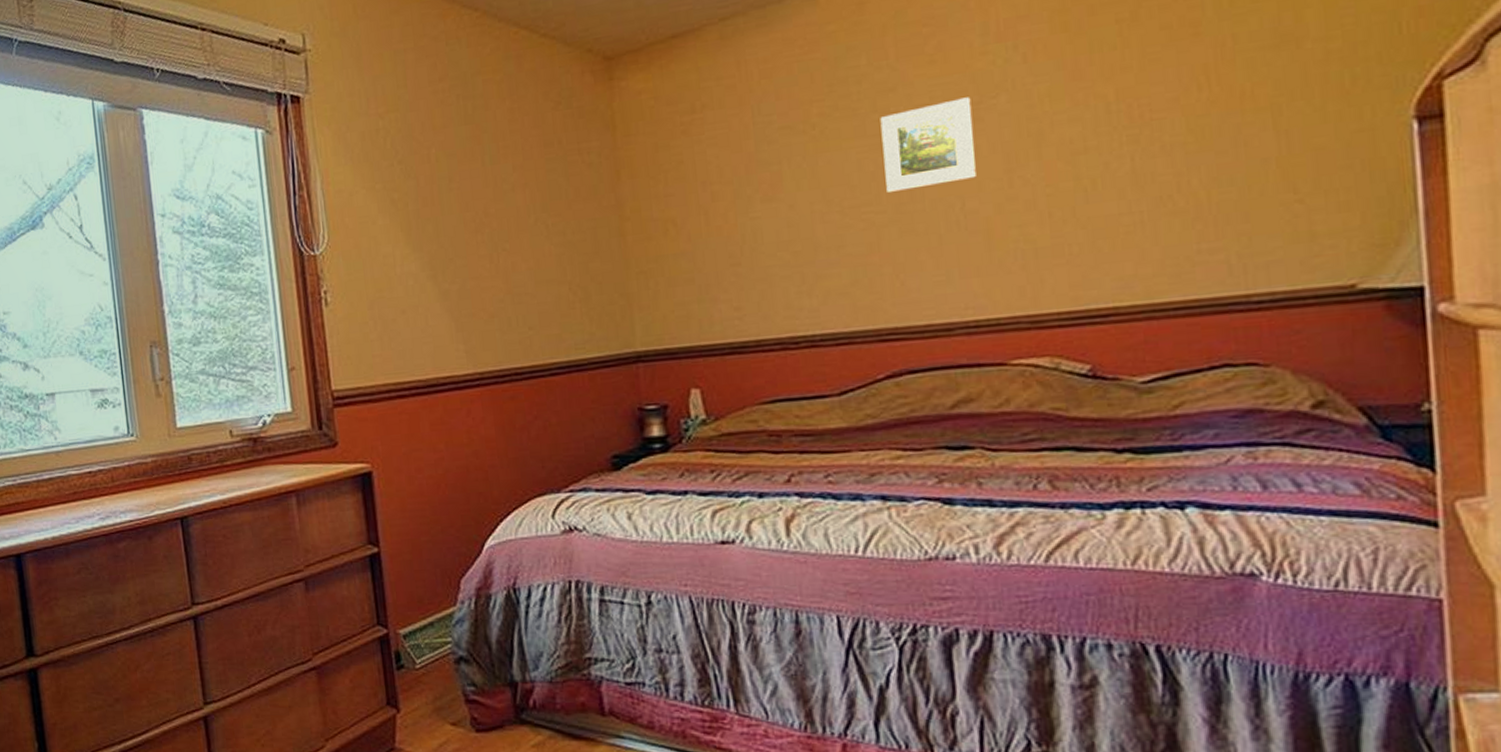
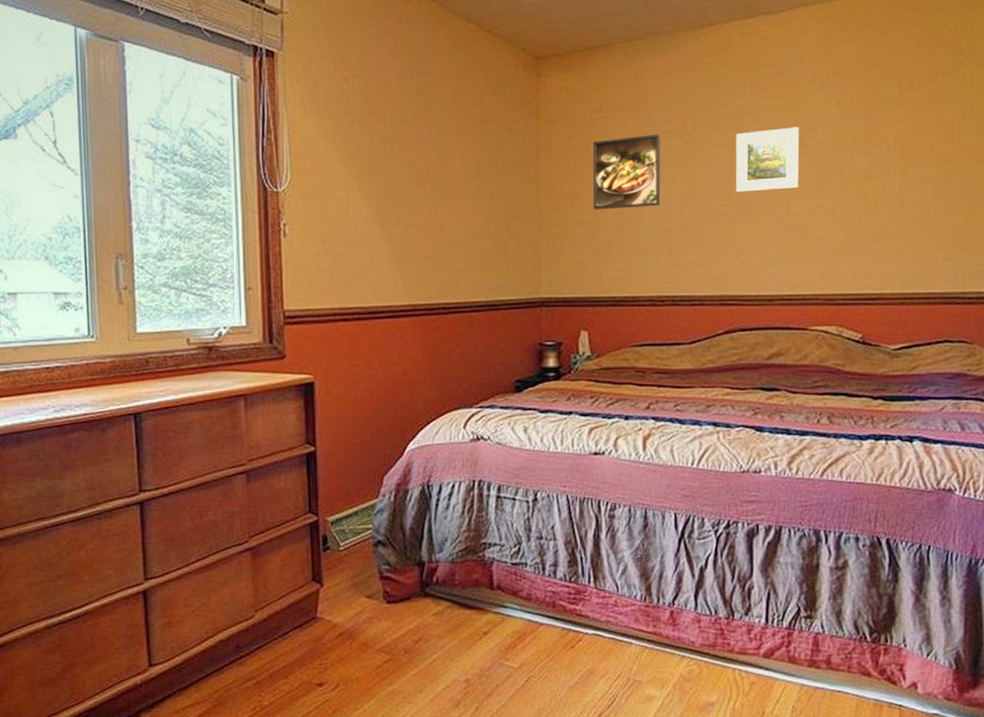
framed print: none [687,131,783,237] -> present [593,134,660,210]

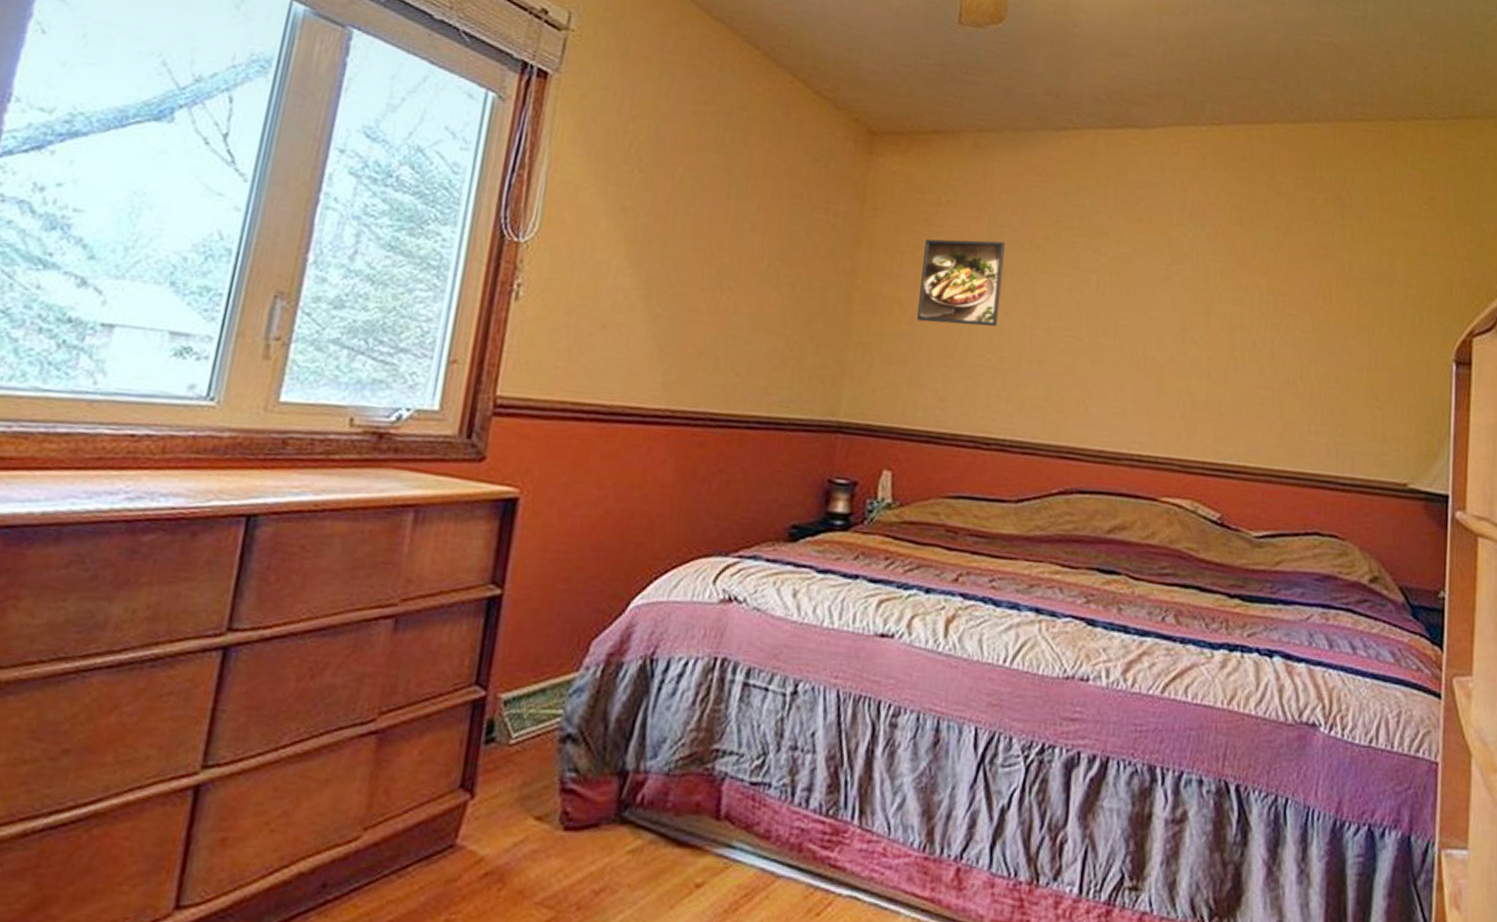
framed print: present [736,127,799,193] -> none [1087,254,1164,328]

